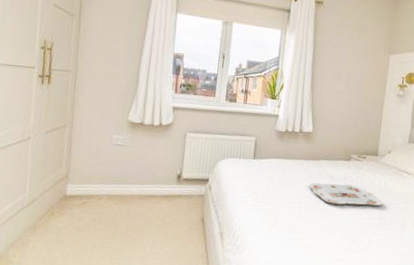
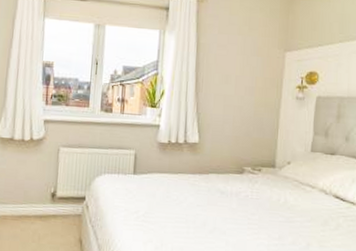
serving tray: present [309,182,383,206] -> none [197,199,283,225]

